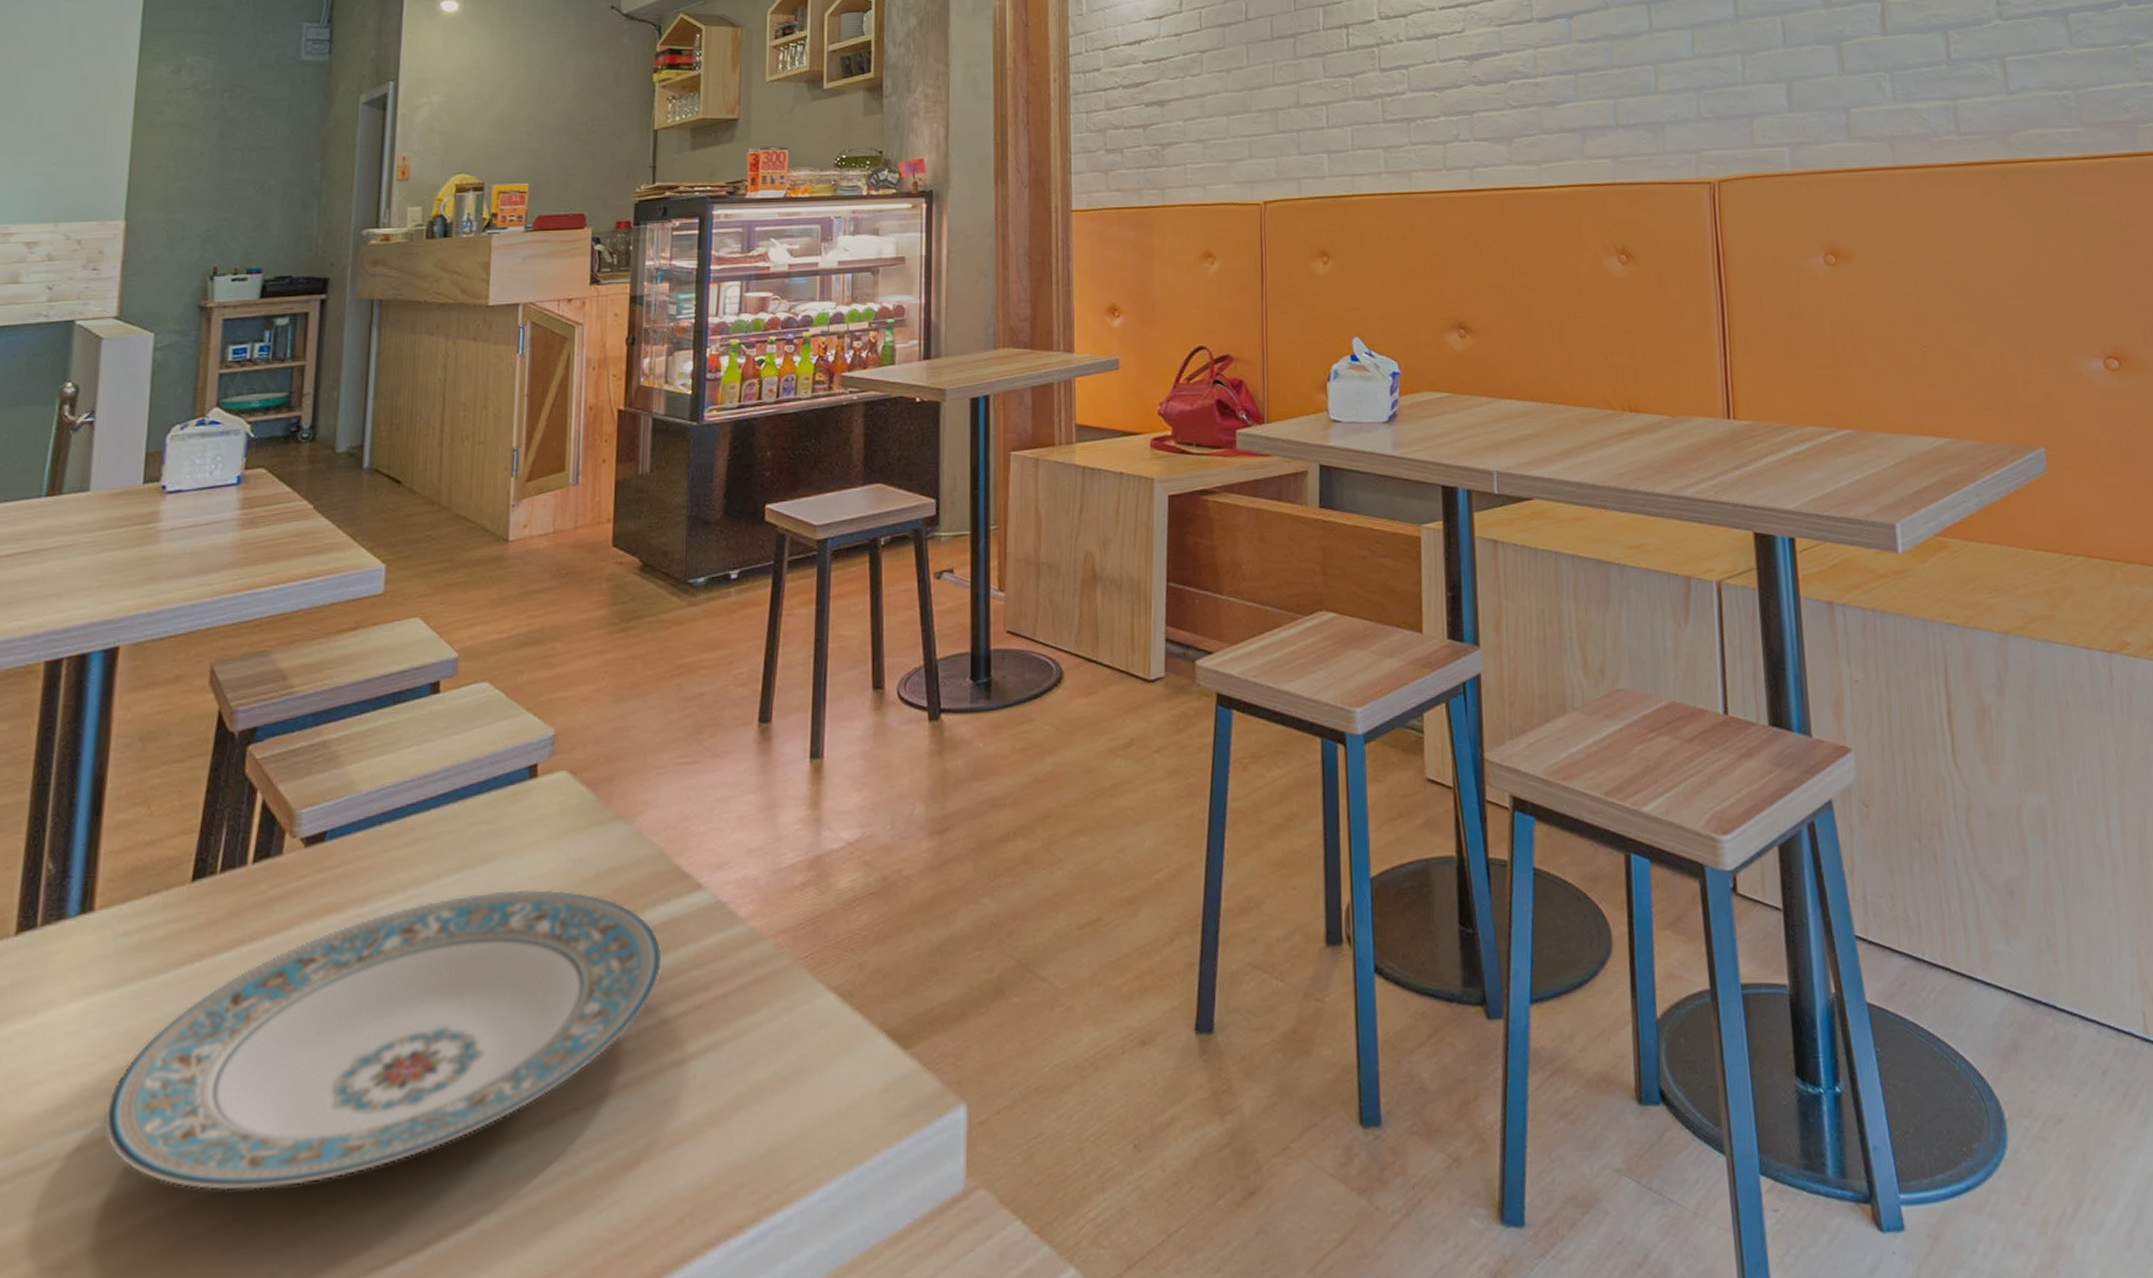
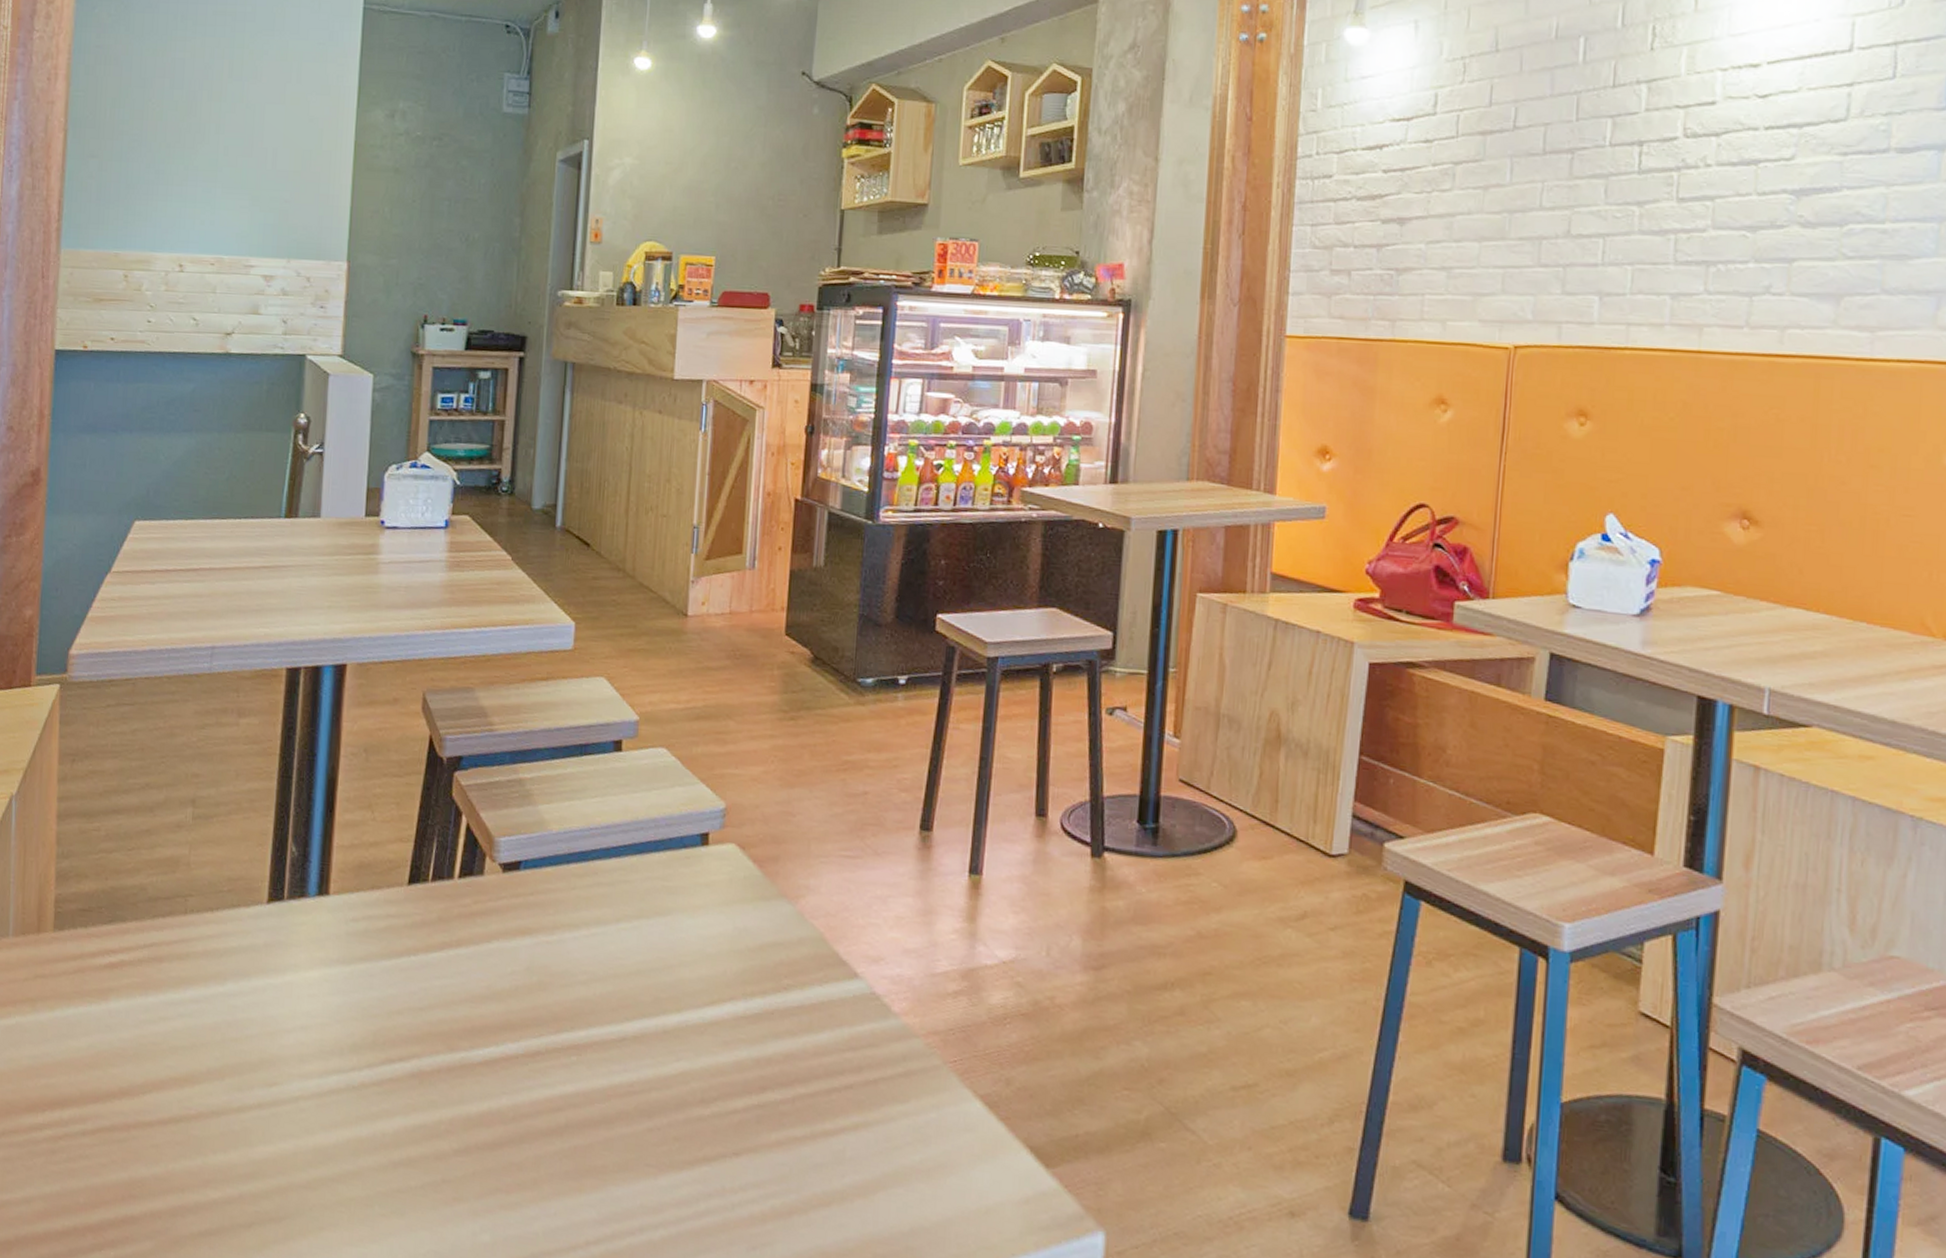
plate: present [103,890,662,1191] -> none [339,942,818,1166]

